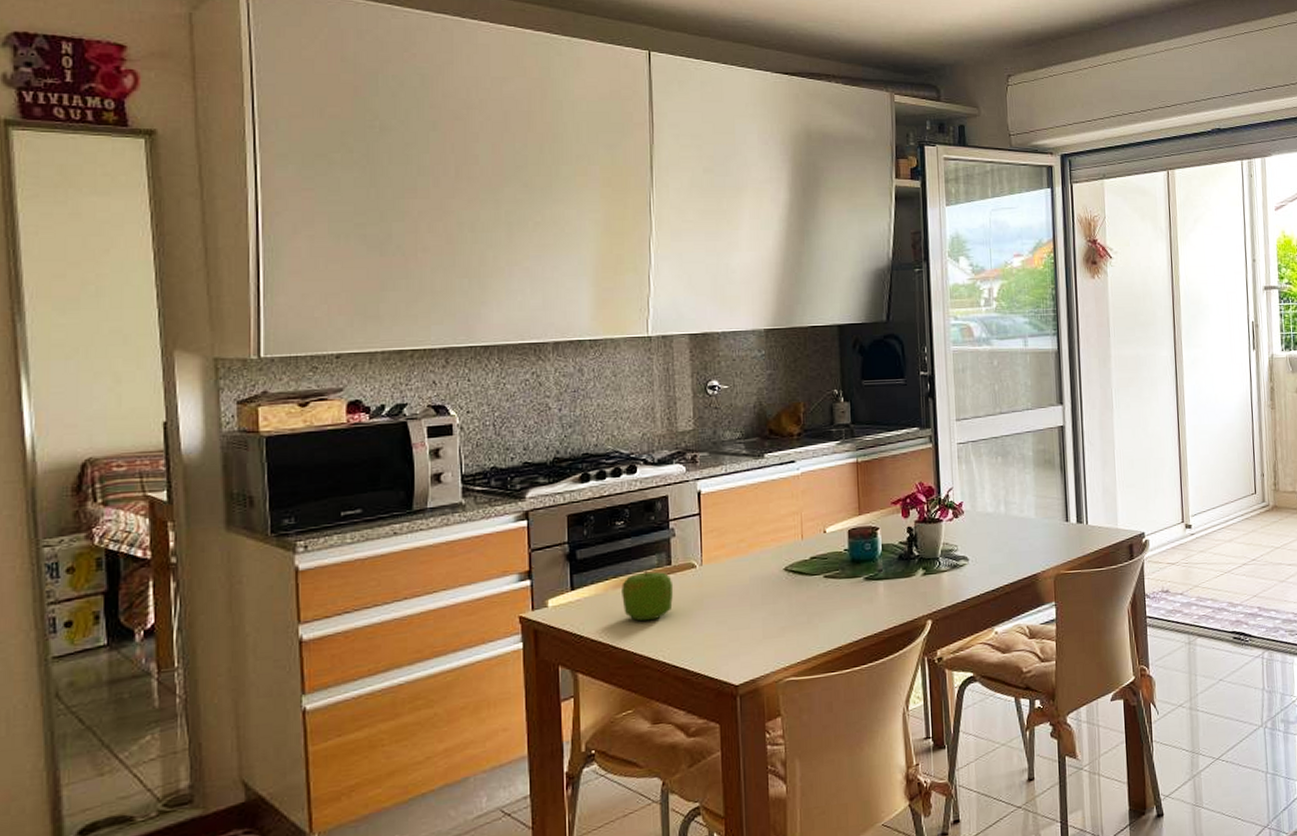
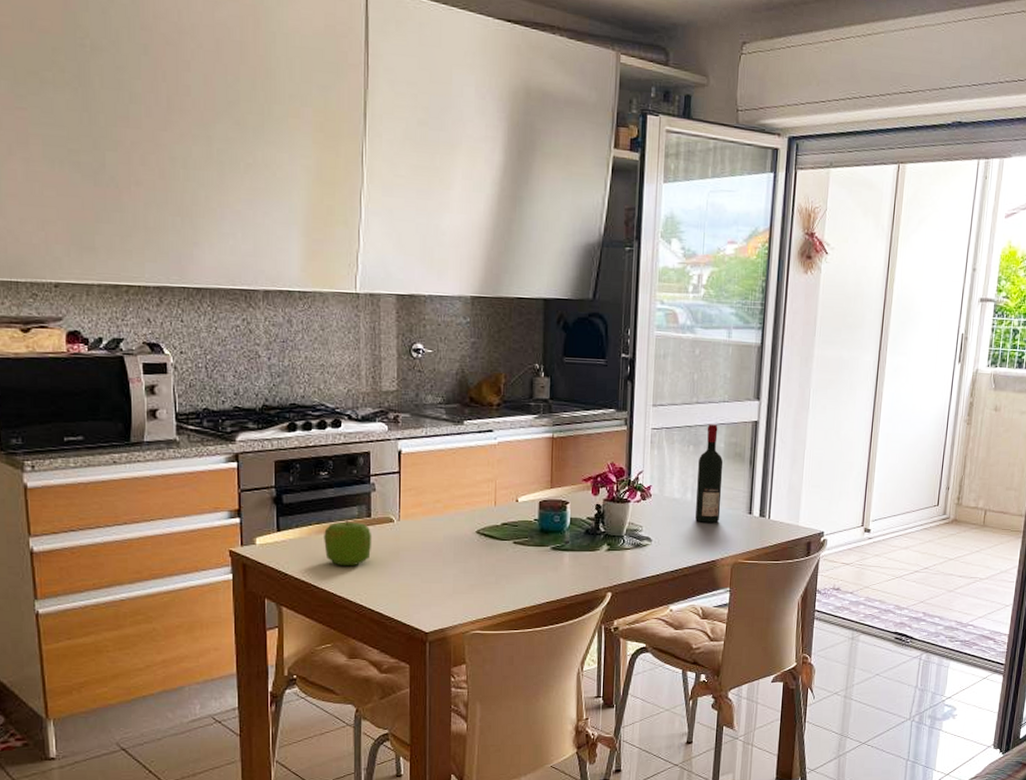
wine bottle: none [1008,433,1037,535] -> present [695,424,724,523]

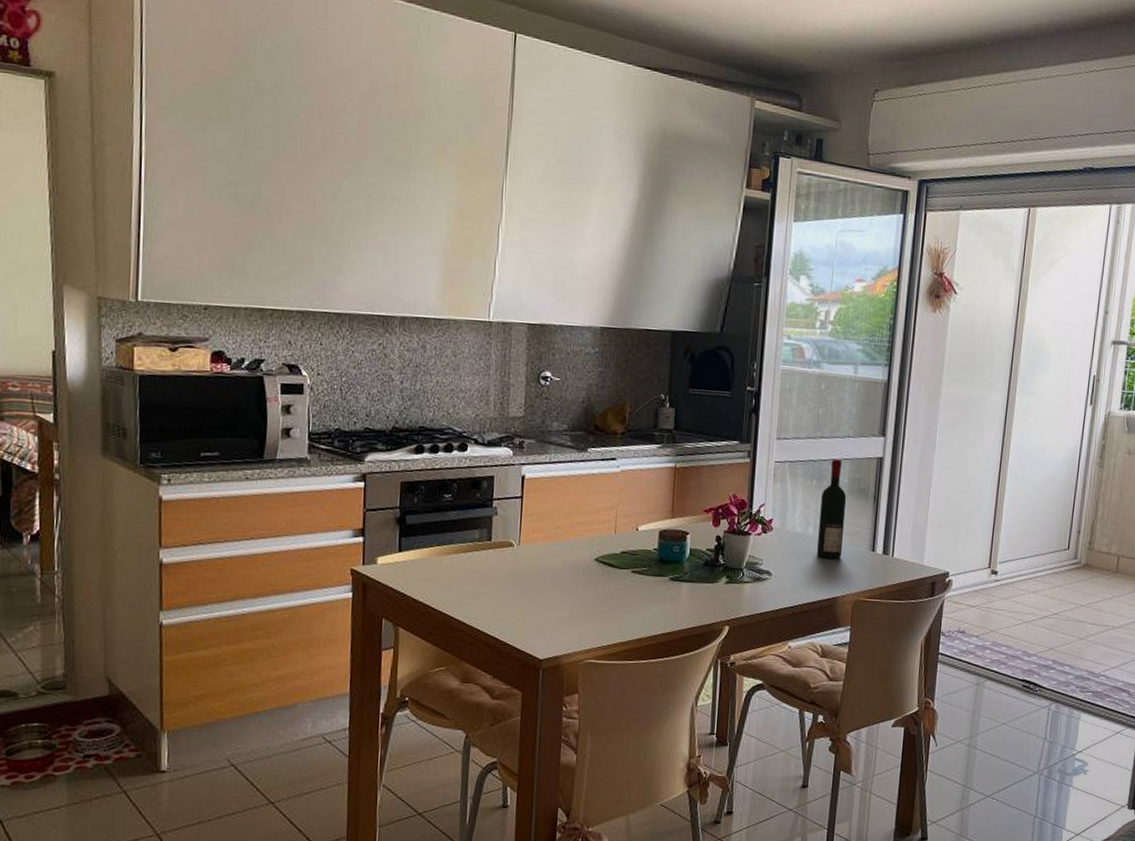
apple: present [324,520,372,567] -> none [444,543,492,590]

